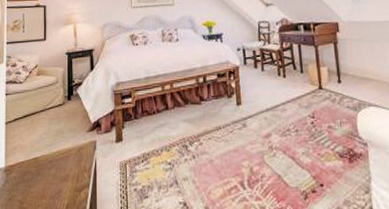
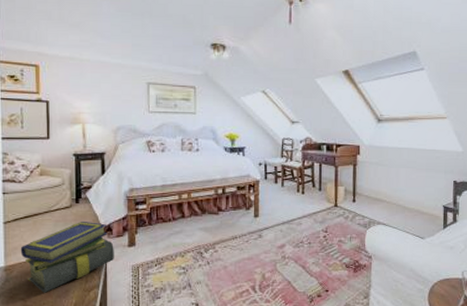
stack of books: none [19,117,103,194] -> present [20,220,114,293]

